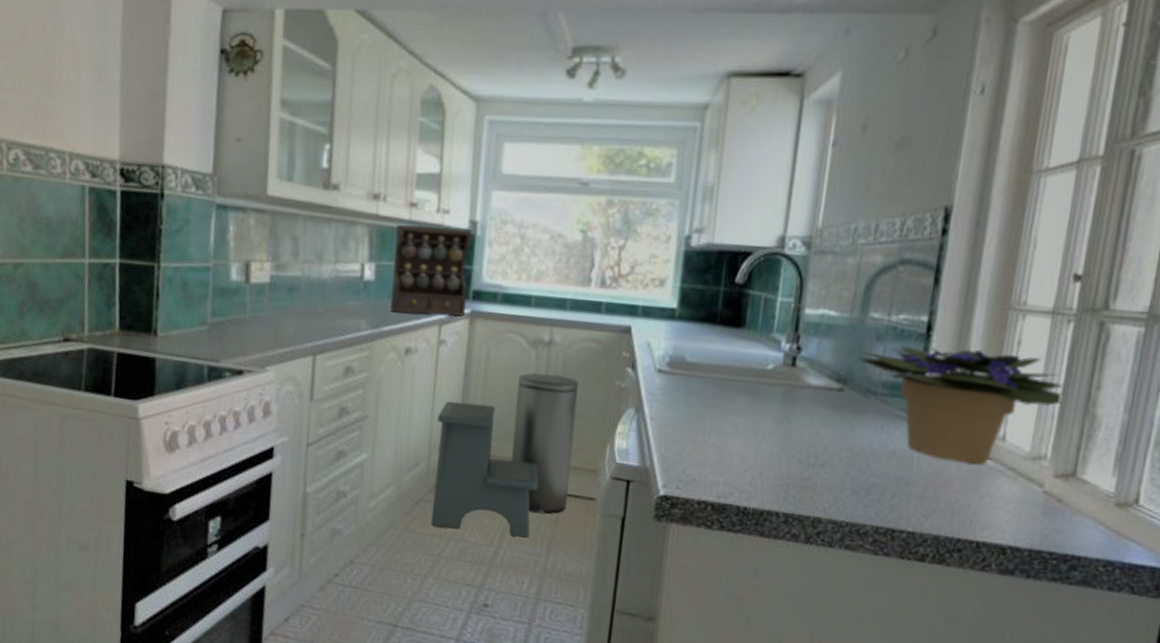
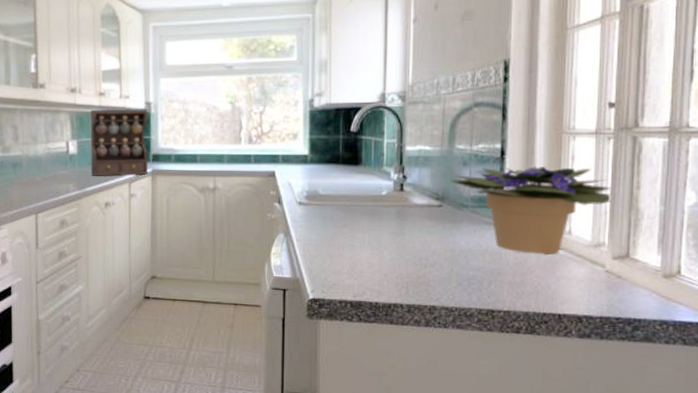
step stool: present [430,400,539,538] -> none [134,240,216,340]
pedal bin: present [511,373,579,514] -> none [192,213,240,321]

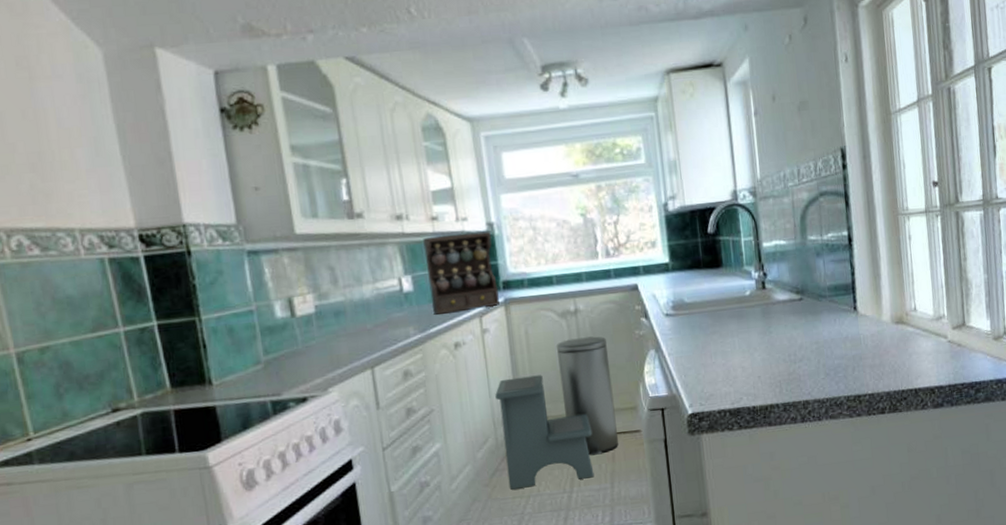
step stool: none [134,240,216,340] -> present [495,375,594,490]
pedal bin: none [192,213,240,321] -> present [556,336,619,456]
potted flower: present [451,167,611,255] -> none [807,246,945,336]

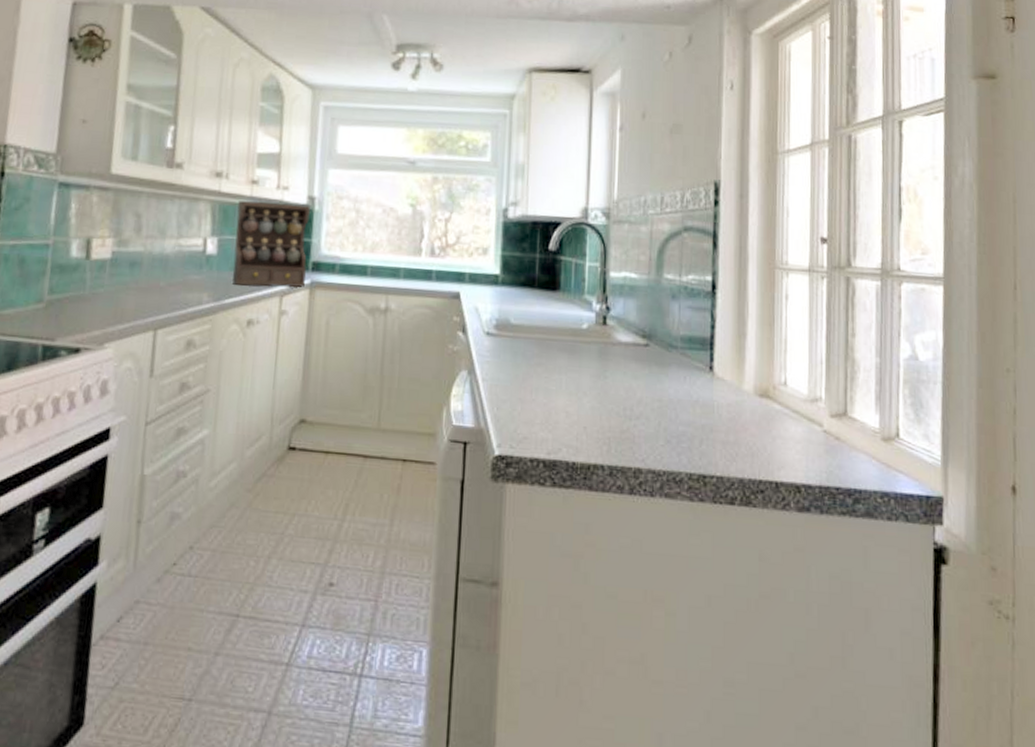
step stool: present [495,375,594,490] -> none [273,371,380,508]
pedal bin: present [556,336,619,456] -> none [353,340,414,482]

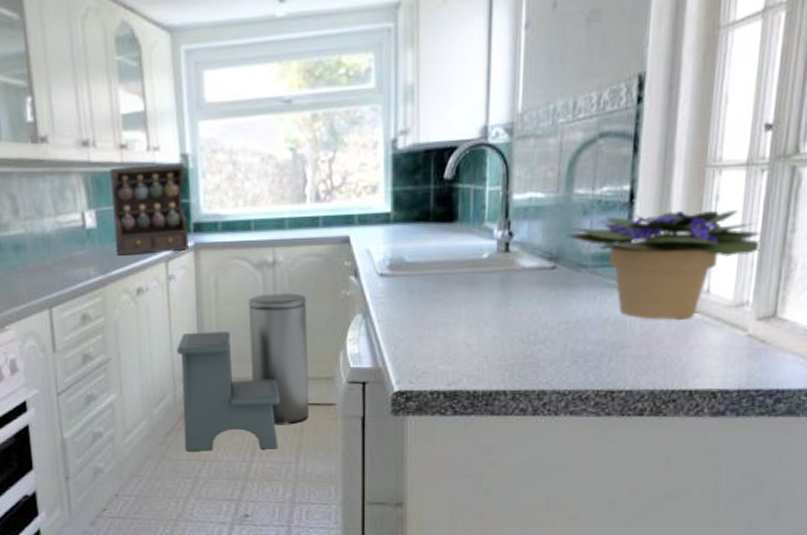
step stool: none [273,371,380,508] -> present [177,331,280,451]
pedal bin: none [353,340,414,482] -> present [248,293,310,425]
potted flower: none [658,303,826,410] -> present [567,210,761,321]

